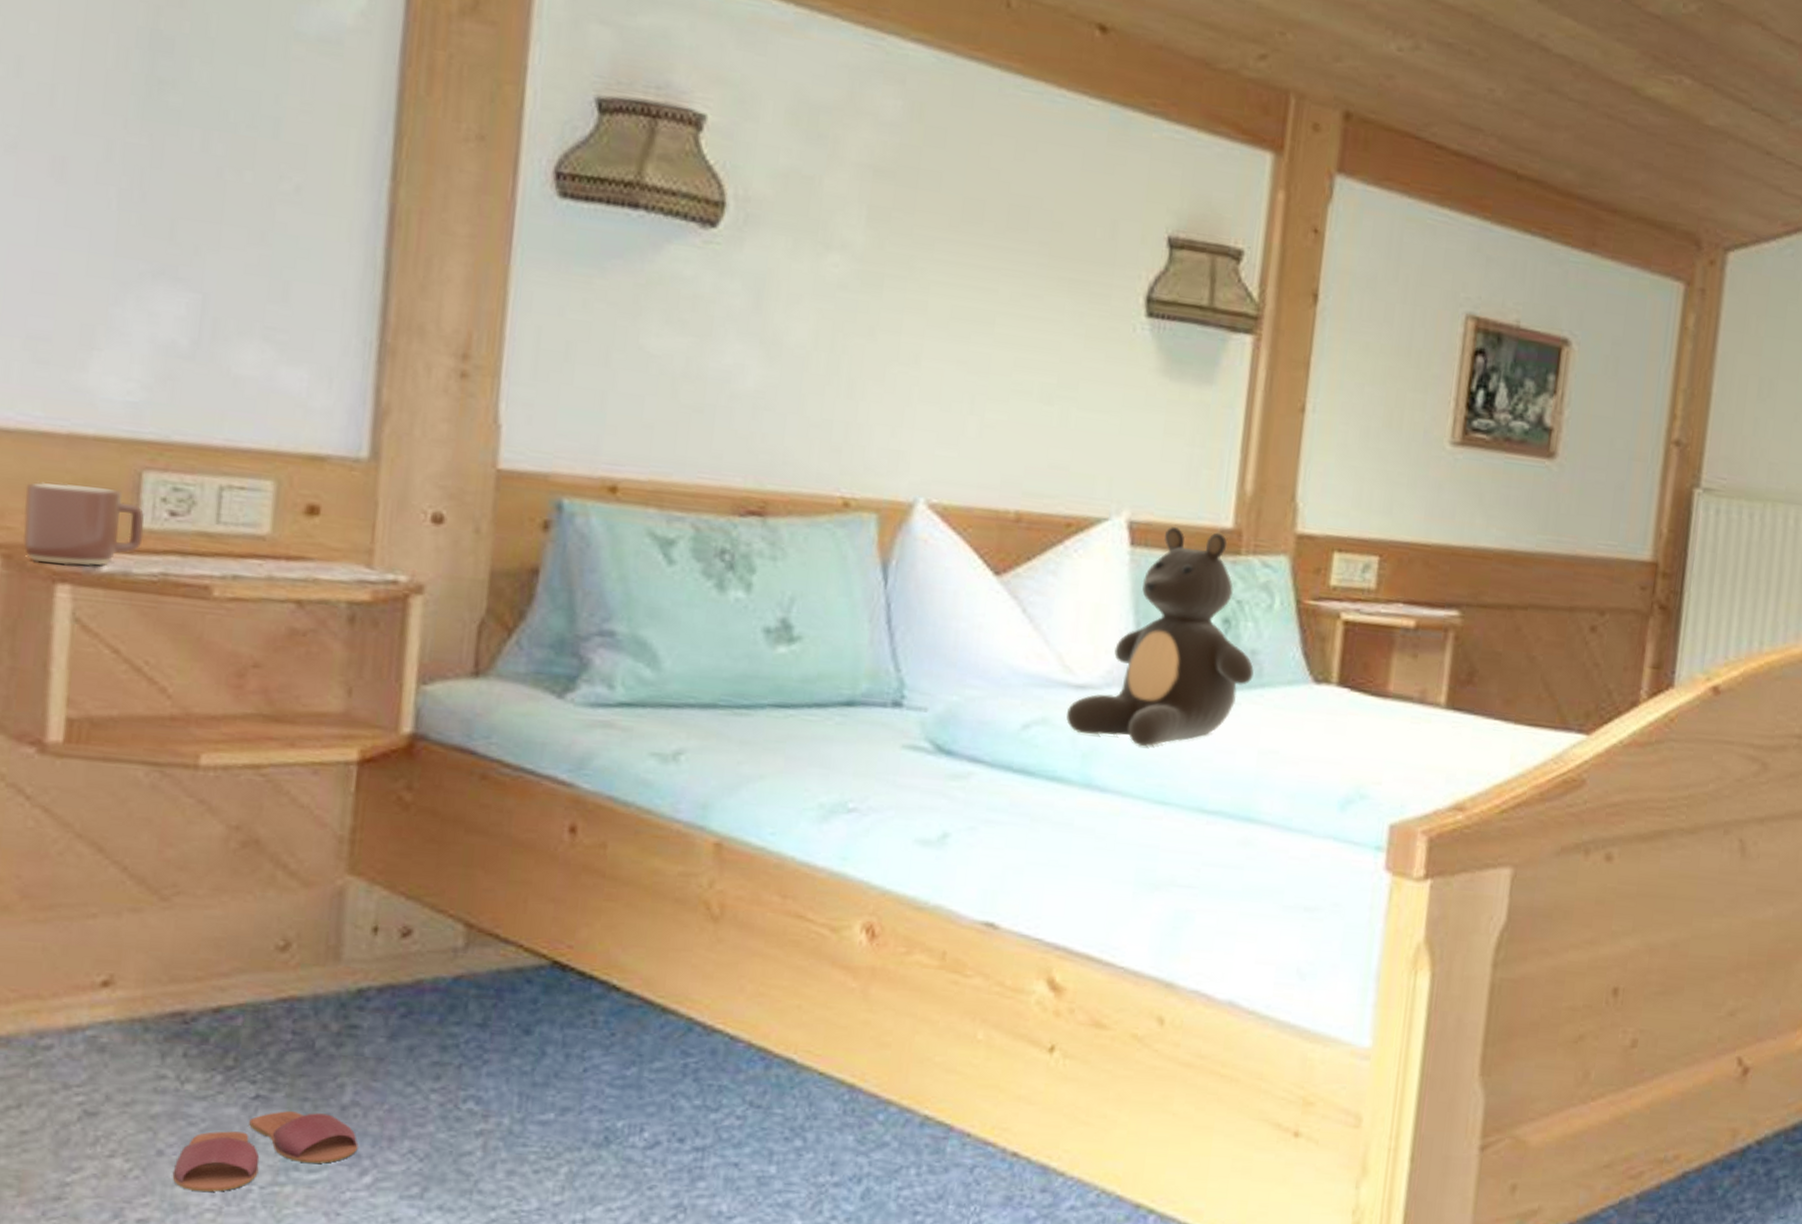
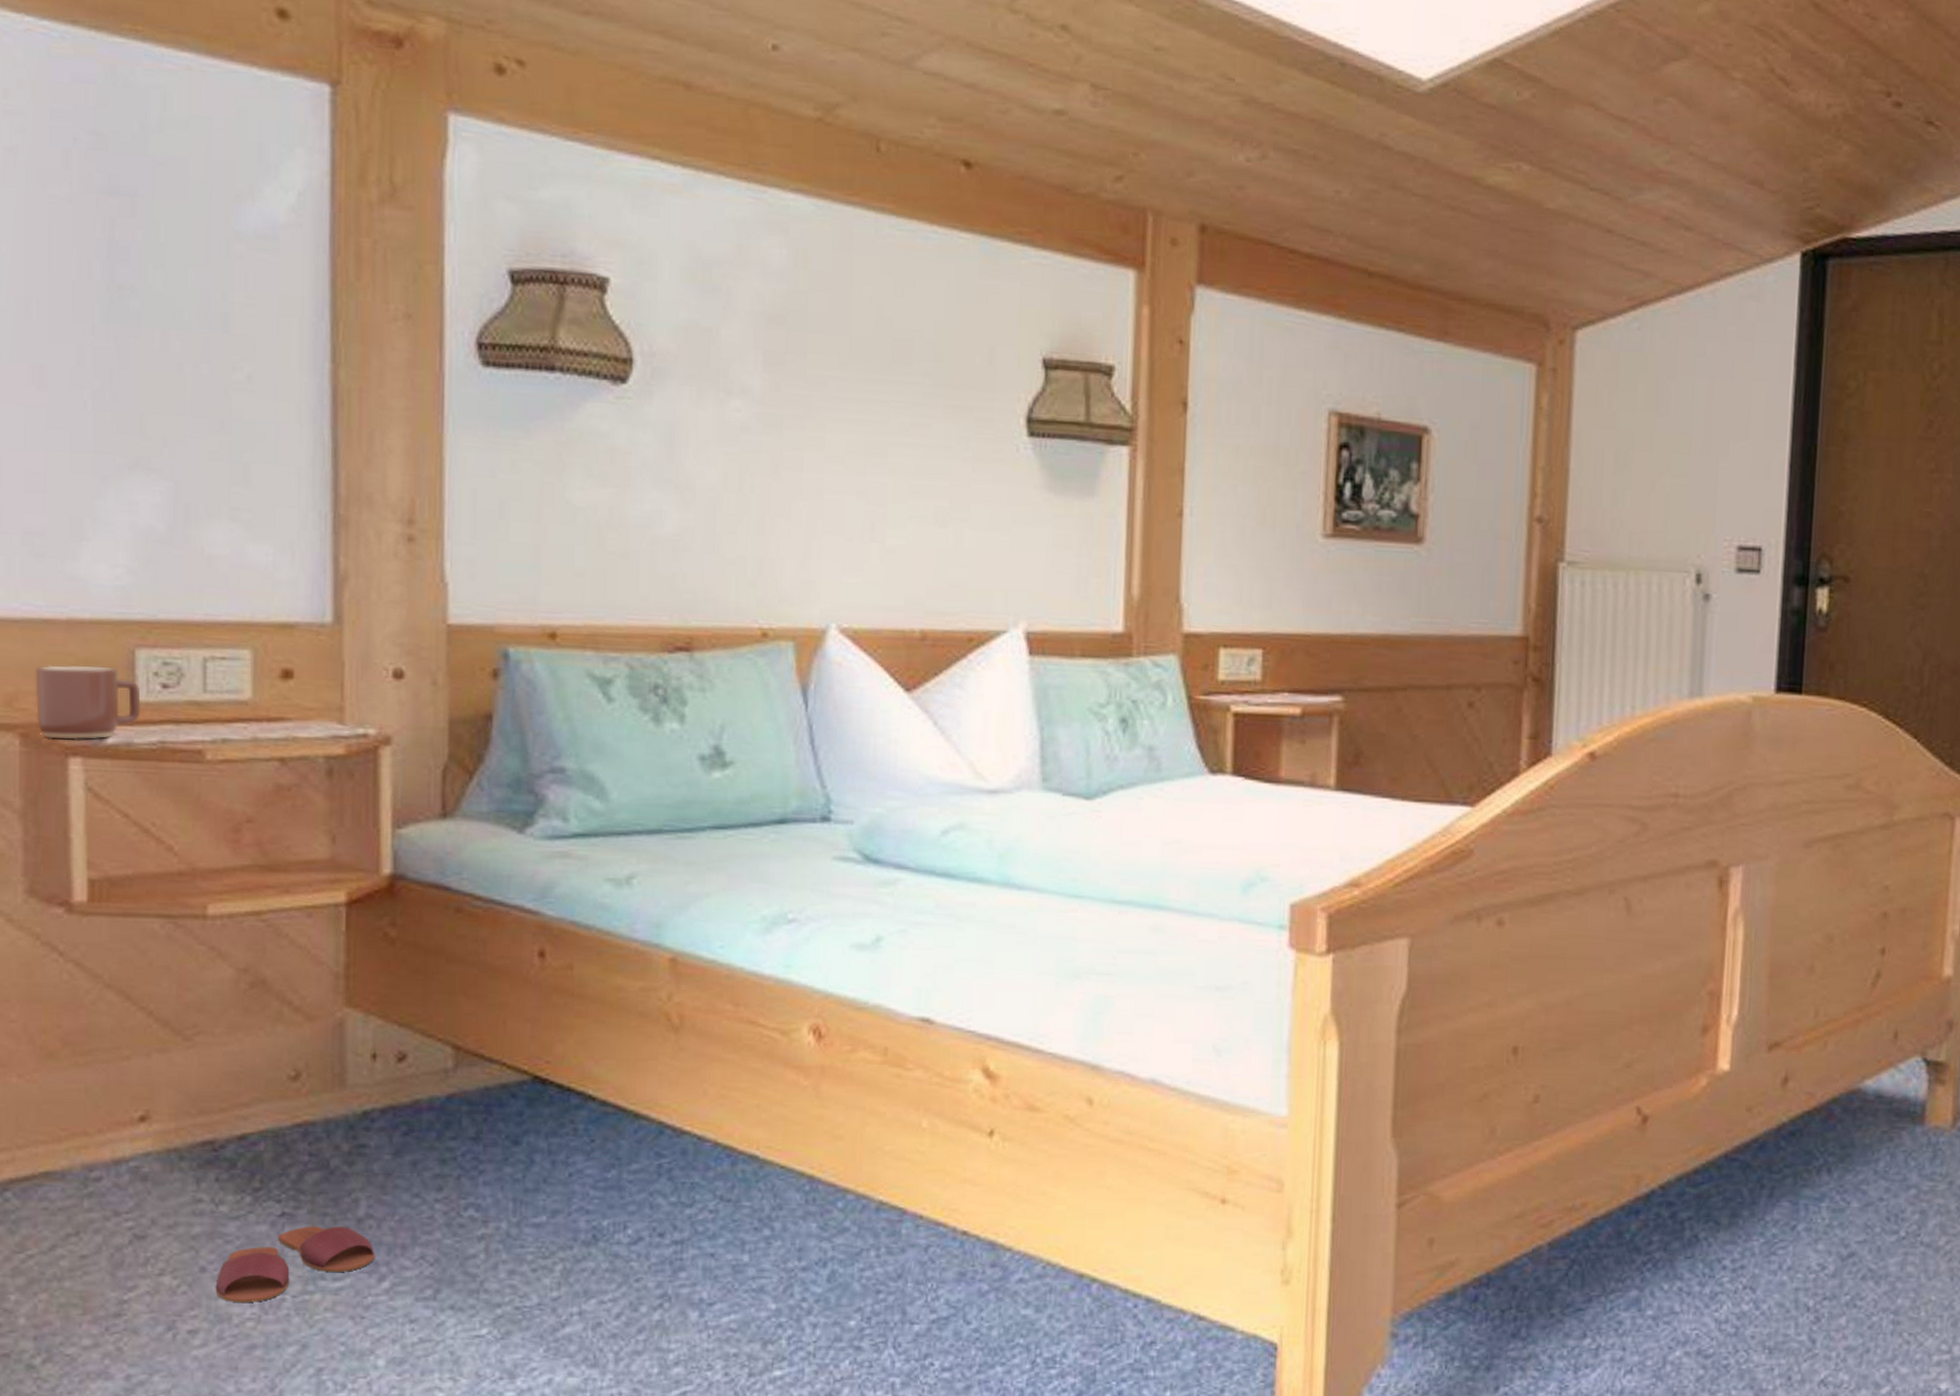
teddy bear: present [1066,527,1254,747] -> none [982,635,1152,845]

